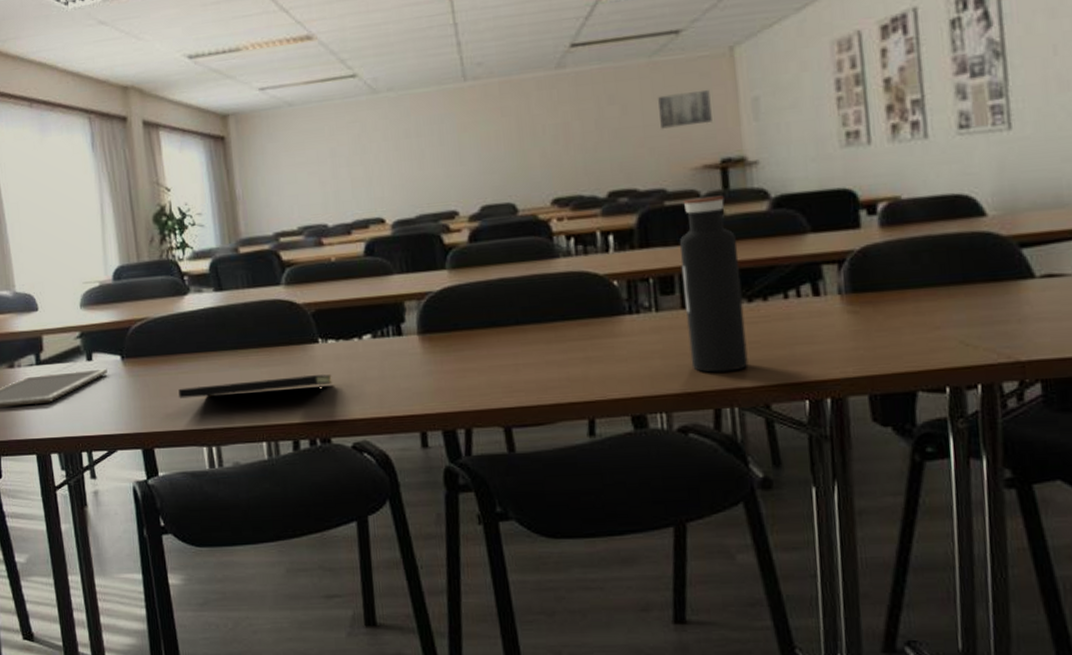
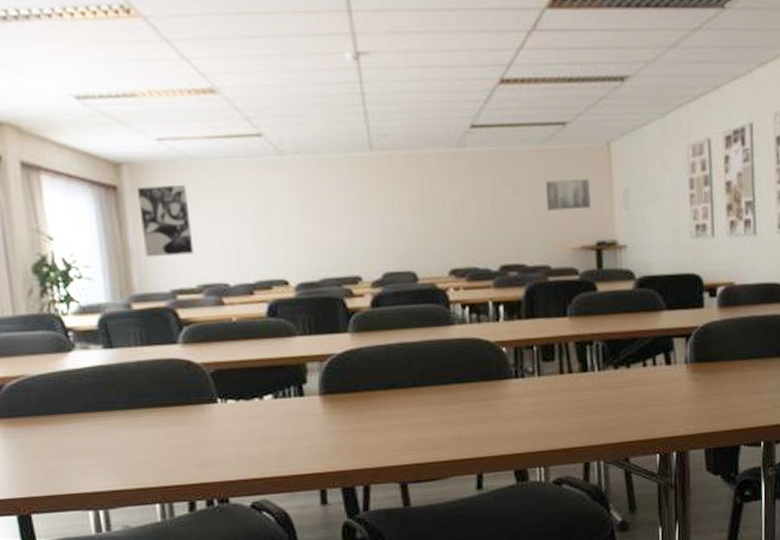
notepad: present [178,374,332,402] -> none [61,434,231,462]
wall art: none [243,131,295,203] -> present [137,185,194,258]
water bottle: present [679,195,748,373] -> none [559,274,613,431]

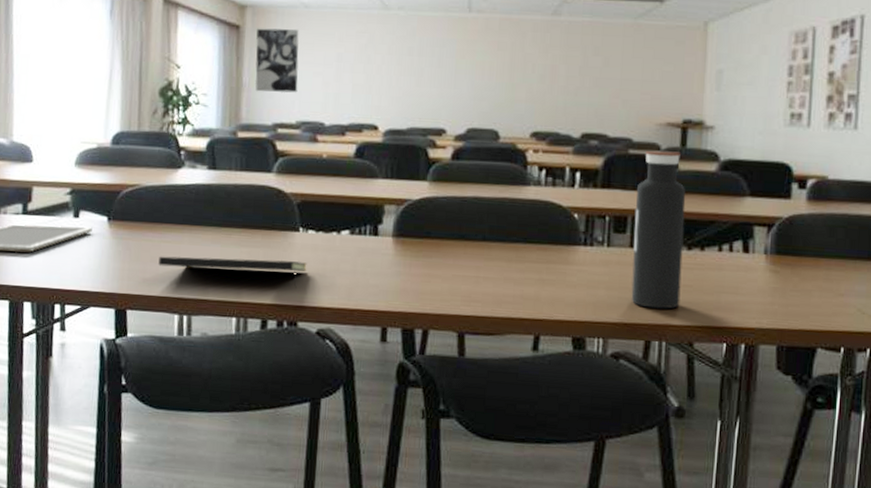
notepad: none [61,434,231,462] -> present [158,256,307,287]
wall art: present [545,178,591,212] -> none [636,55,682,87]
water bottle: none [559,274,613,431] -> present [631,150,686,309]

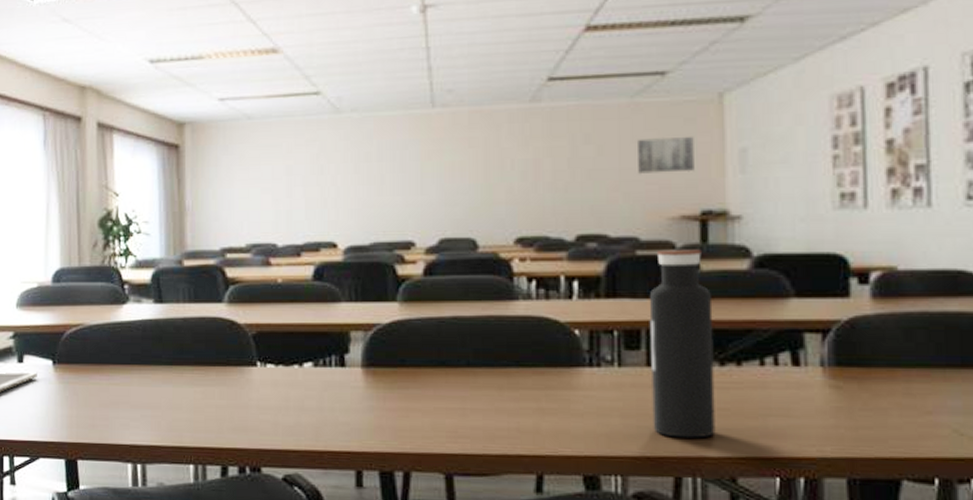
notepad: present [158,256,307,287] -> none [108,399,268,429]
wall art: present [254,28,299,93] -> none [197,144,245,215]
wall art: none [636,55,682,87] -> present [636,136,695,175]

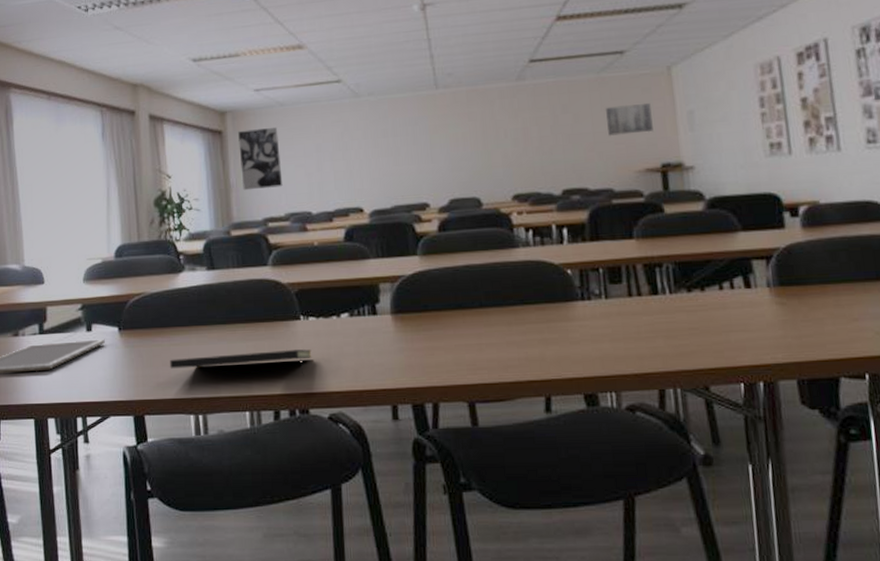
notepad: none [108,399,268,429] -> present [170,349,312,375]
wall art: none [197,144,245,215] -> present [238,128,283,191]
water bottle: present [649,249,716,439] -> none [625,196,689,356]

